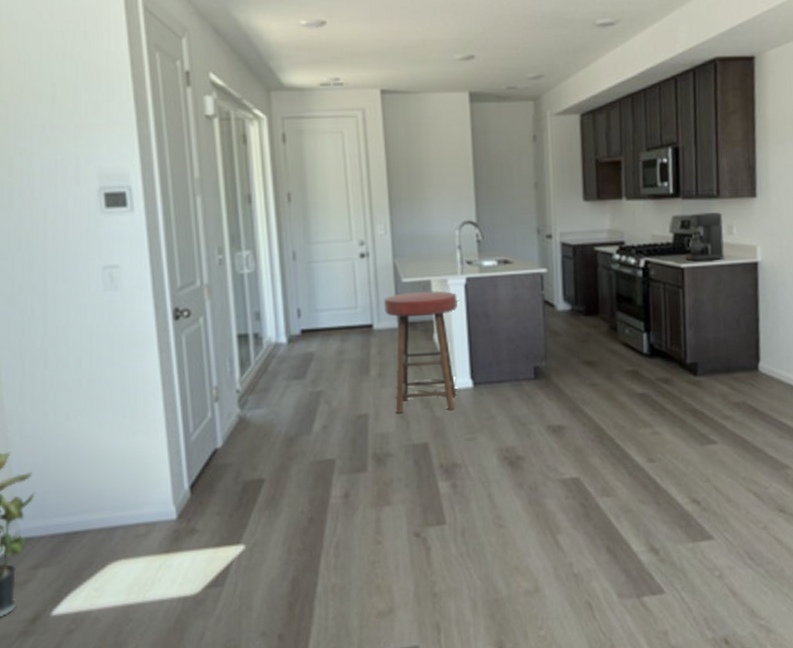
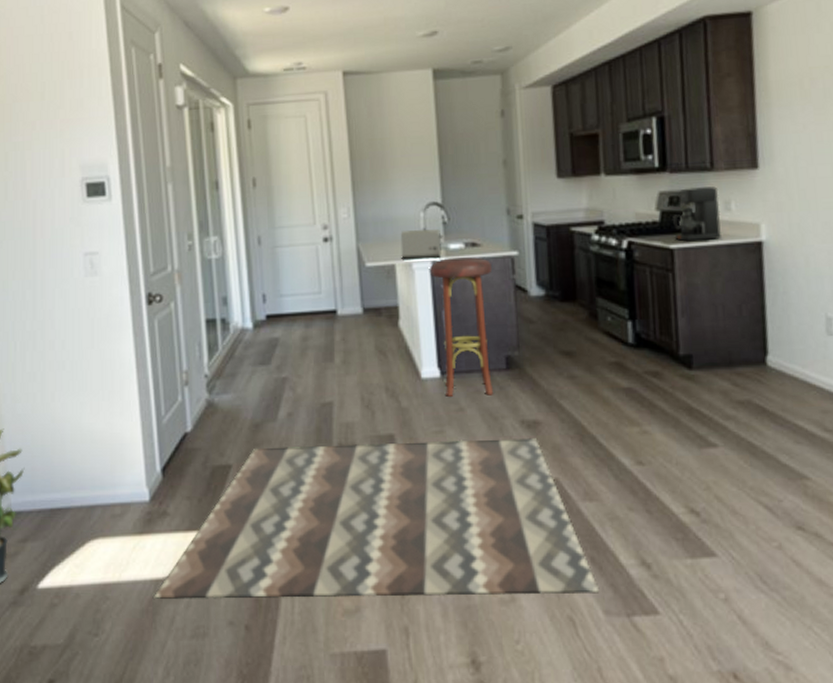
area rug: none [181,442,614,616] -> present [154,438,600,599]
bar stool: present [384,291,457,414] -> none [348,275,423,403]
toaster: none [436,247,477,276] -> present [400,229,443,260]
bar stool: none [464,274,522,406] -> present [430,257,493,397]

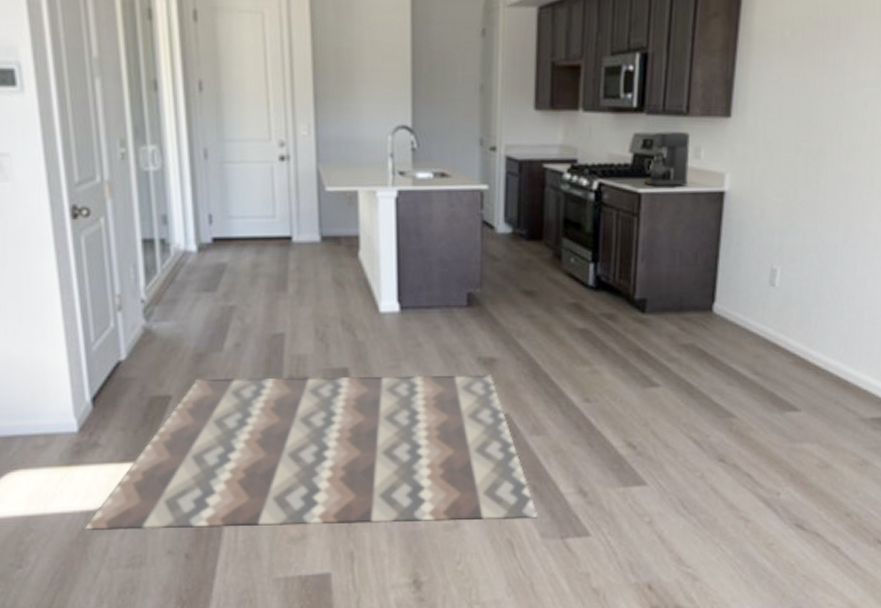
toaster: present [400,229,443,260] -> none [365,155,411,188]
bar stool: present [430,257,493,397] -> none [395,188,460,332]

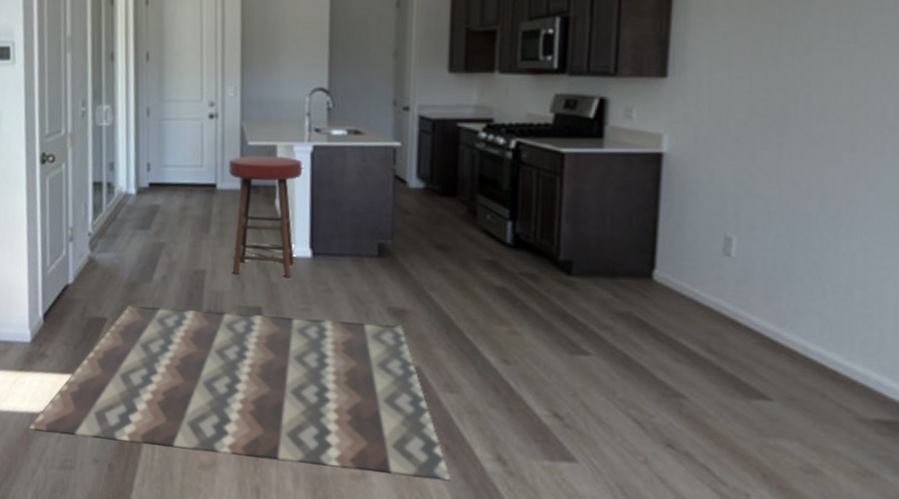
bar stool: none [305,202,386,336] -> present [229,155,302,278]
coffee maker: present [643,131,691,187] -> none [566,92,620,147]

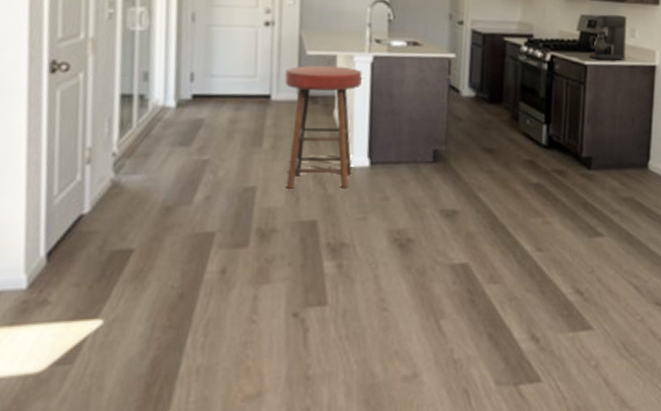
area rug: present [28,306,452,480] -> none [19,226,494,396]
coffee maker: none [566,92,620,147] -> present [588,14,627,61]

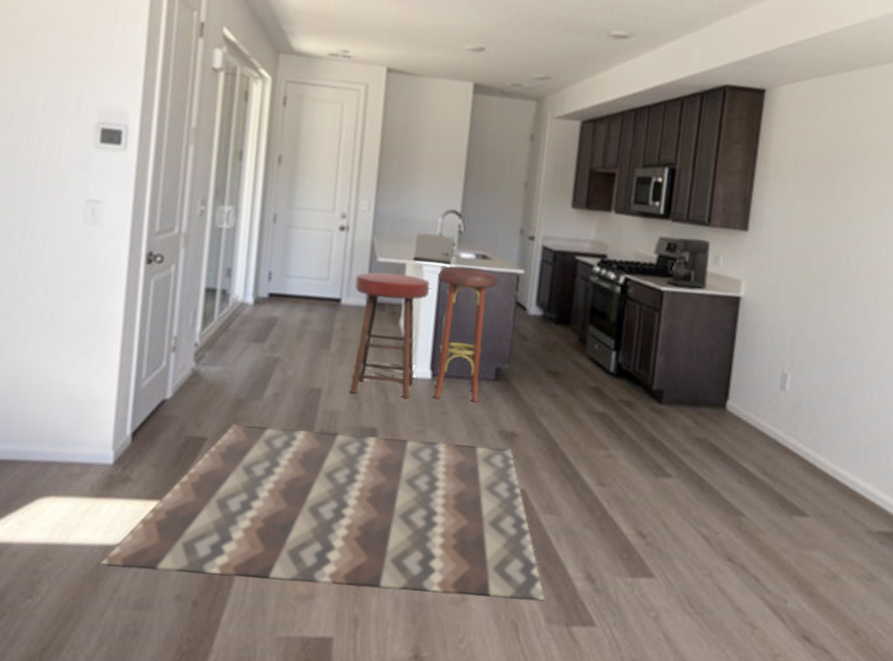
area rug: none [19,226,494,396] -> present [100,425,546,600]
toaster: none [344,24,387,54] -> present [413,233,457,265]
bar stool: none [370,54,430,186] -> present [433,266,498,403]

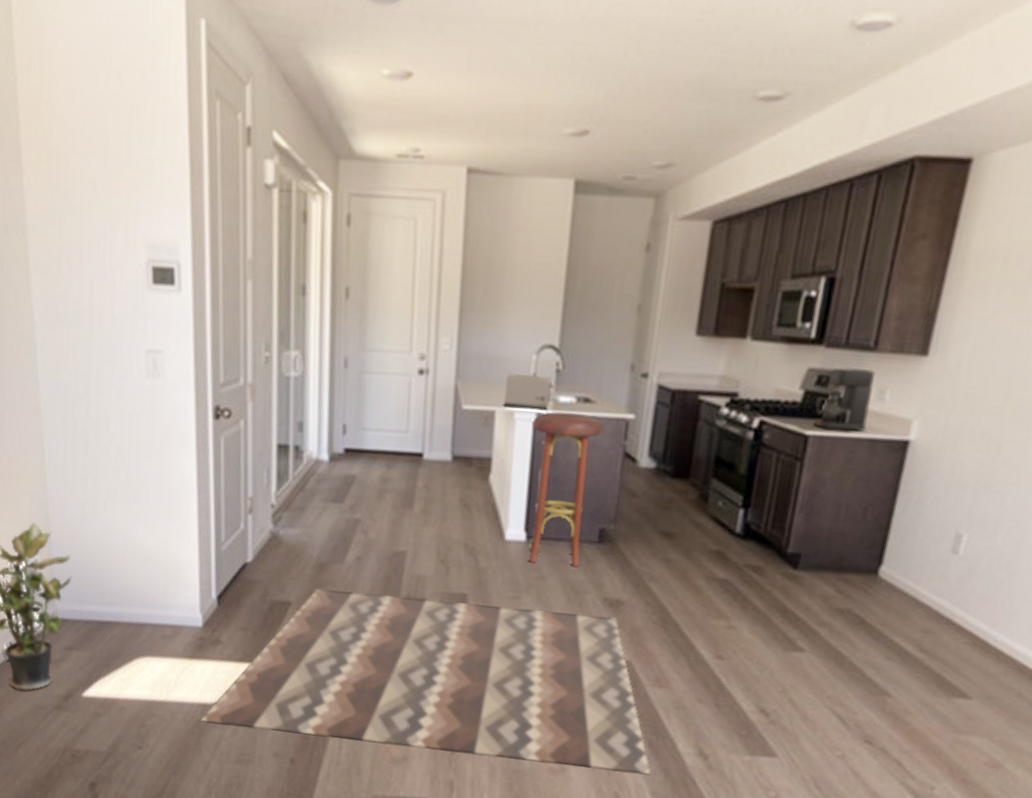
bar stool: present [349,272,430,399] -> none [436,421,523,564]

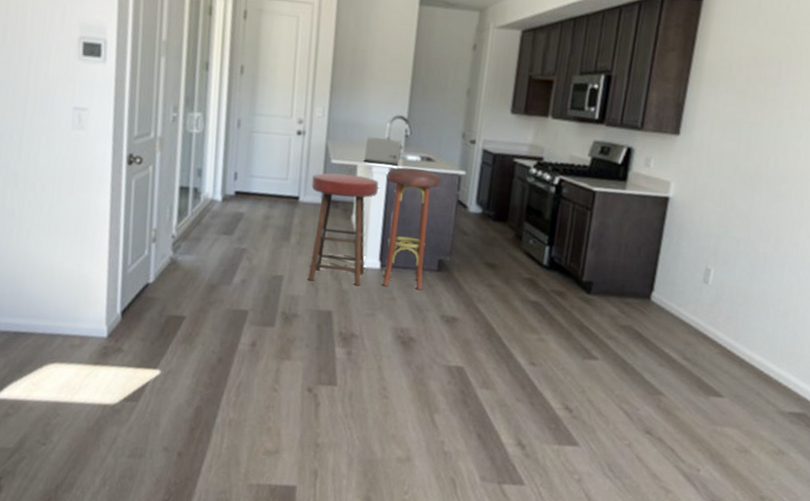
area rug: present [200,589,652,774] -> none [100,306,481,462]
bar stool: none [436,421,523,564] -> present [307,172,379,287]
coffee maker: present [813,367,875,432] -> none [599,141,643,190]

